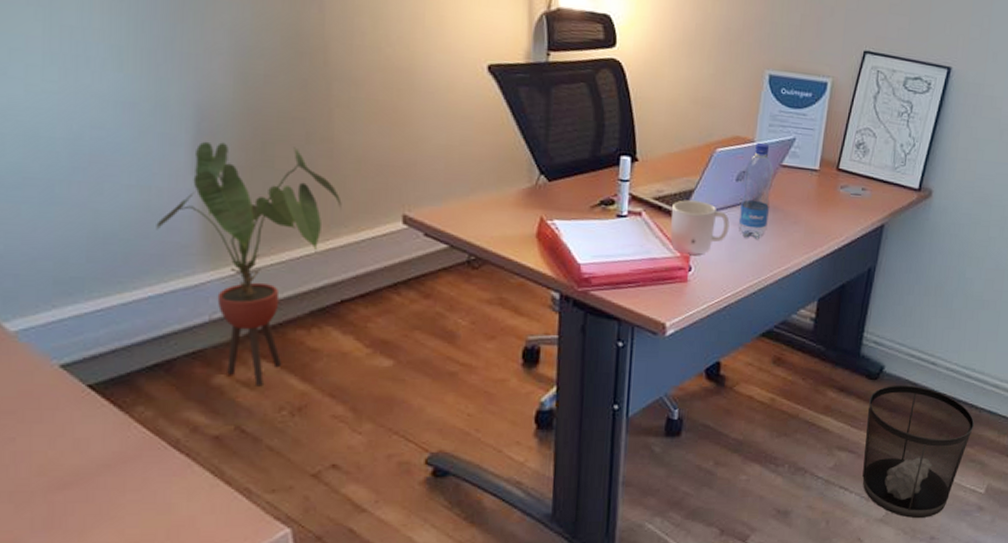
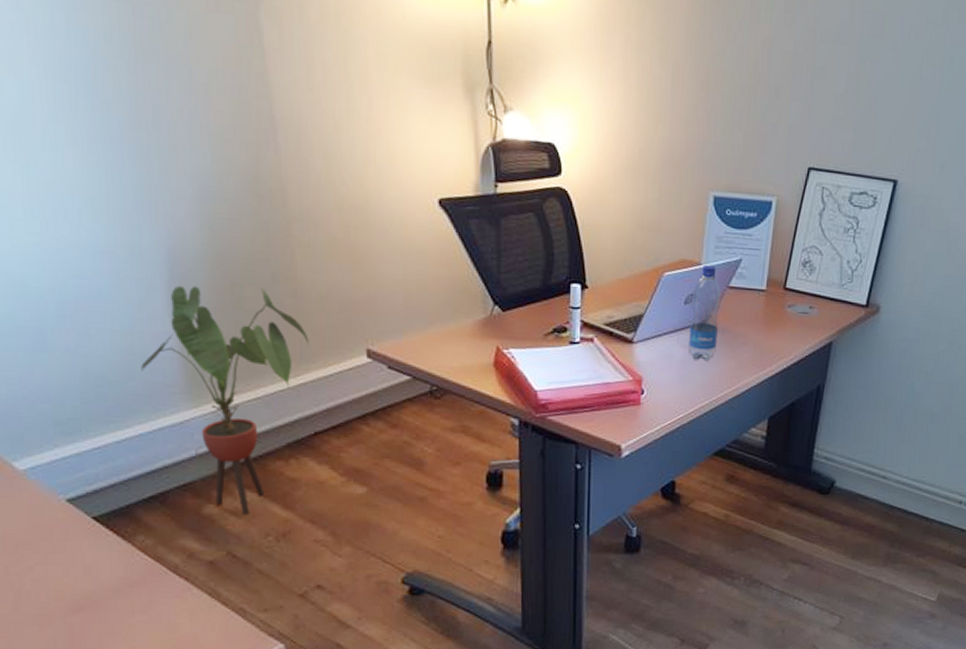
mug: present [670,200,730,255] -> none [622,324,679,378]
waste bin: present [862,385,975,518] -> none [816,498,926,626]

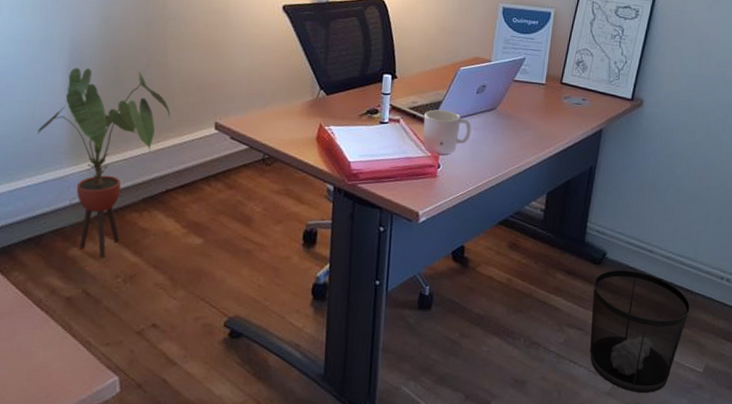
mug: none [622,324,679,378] -> present [422,109,471,155]
bottle: present [687,264,721,362] -> none [478,61,507,143]
waste bin: none [816,498,926,626] -> present [590,269,691,393]

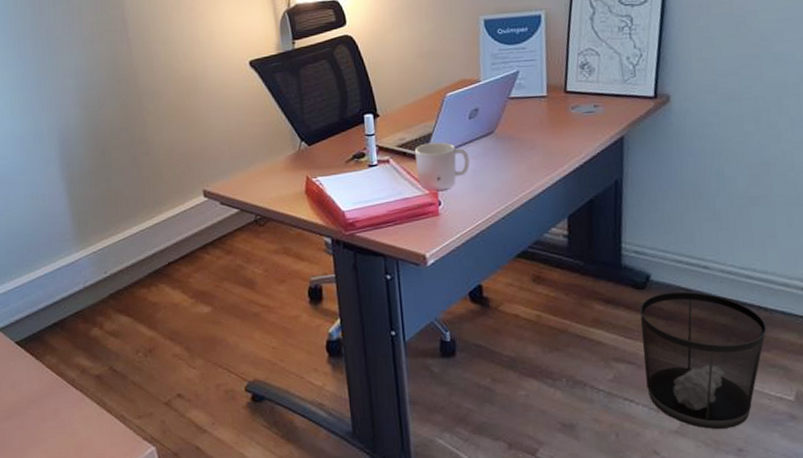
house plant: present [37,67,171,258] -> none [44,150,160,335]

